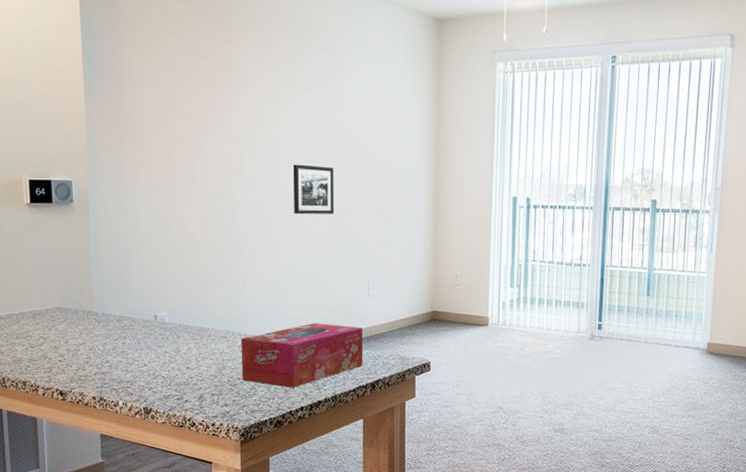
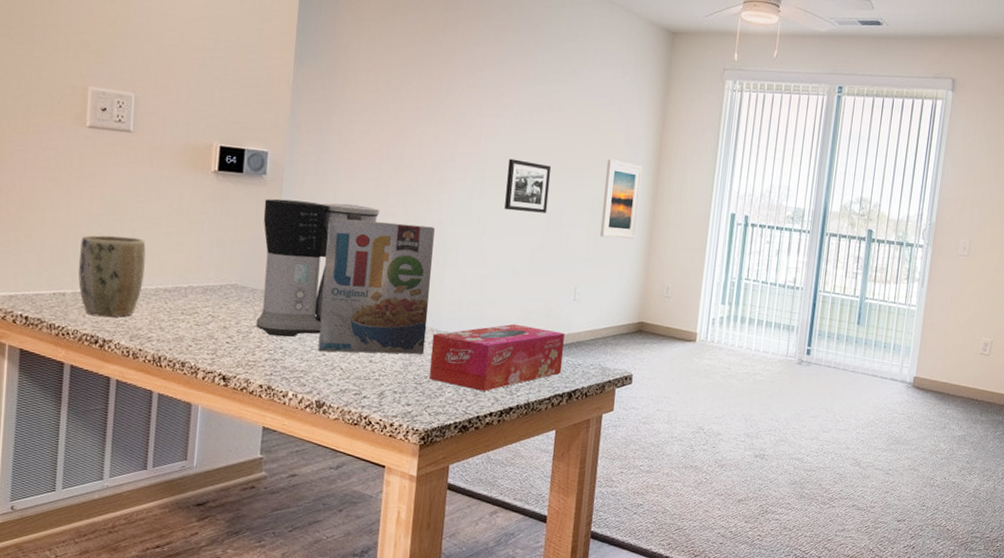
coffee maker: none [75,223,180,352] -> present [256,198,380,337]
cereal box: none [133,236,235,363] -> present [318,217,435,354]
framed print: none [386,155,422,232] -> present [599,159,642,239]

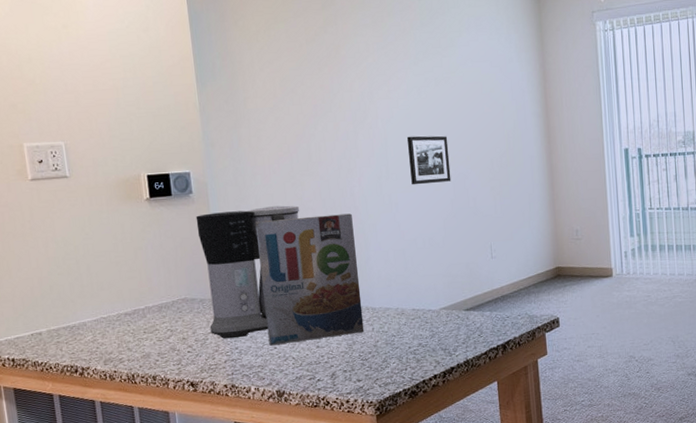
plant pot: present [78,234,146,317] -> none [45,271,106,349]
tissue box: present [428,324,565,391] -> none [368,289,493,357]
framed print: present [599,159,642,239] -> none [498,119,538,194]

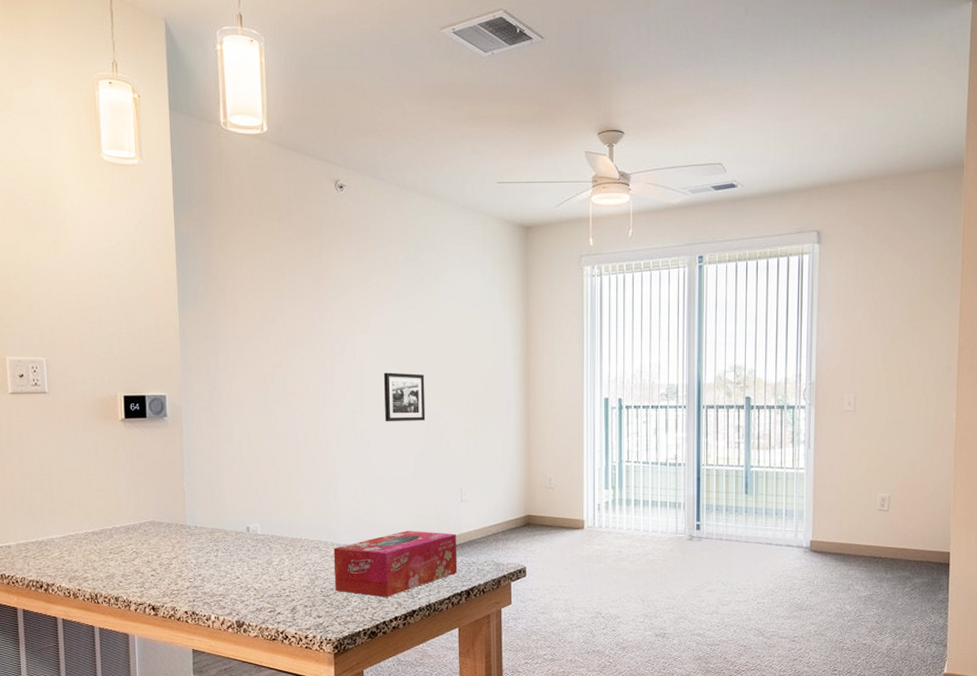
coffee maker: present [195,205,300,339] -> none [168,434,272,565]
cereal box: present [255,213,365,346] -> none [226,447,328,575]
tissue box: none [368,289,493,357] -> present [333,530,458,597]

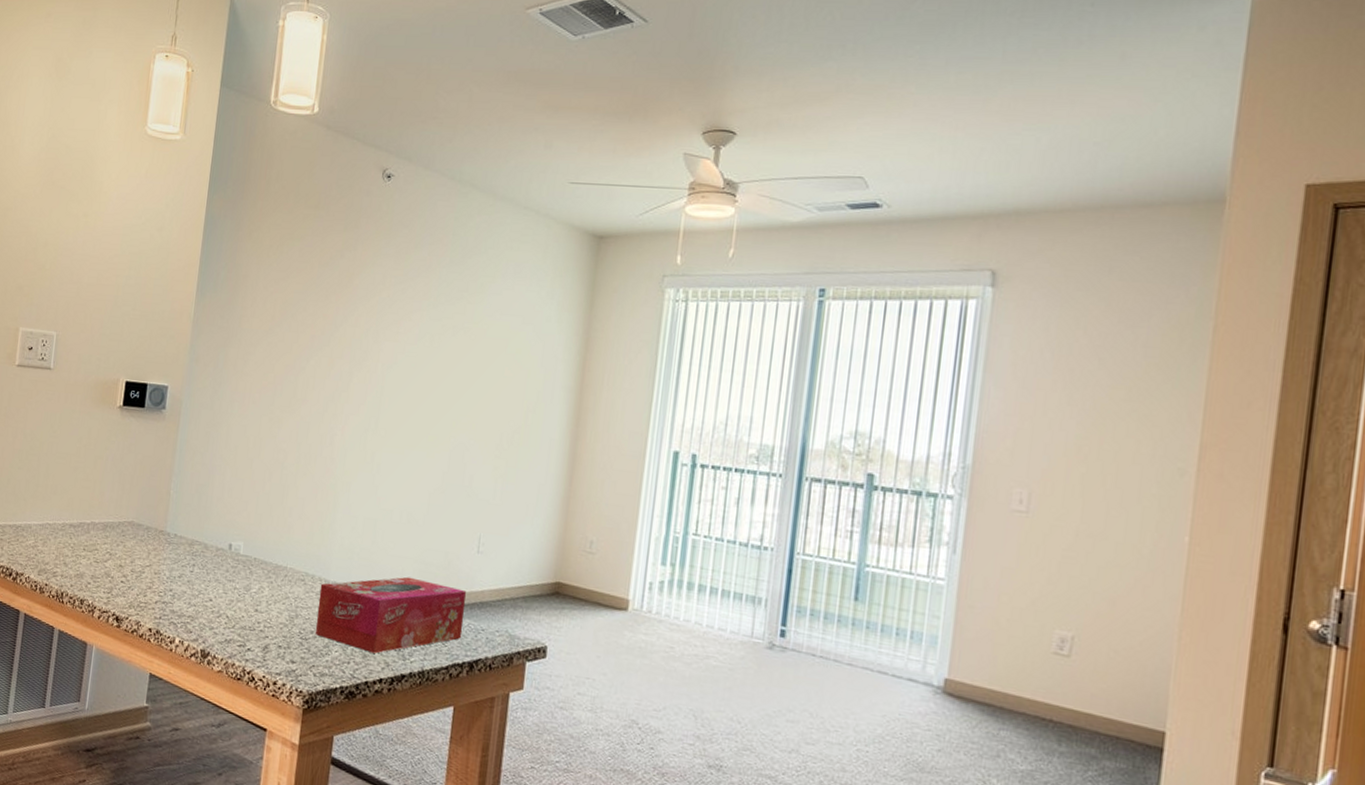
picture frame: present [383,372,426,422] -> none [401,388,454,450]

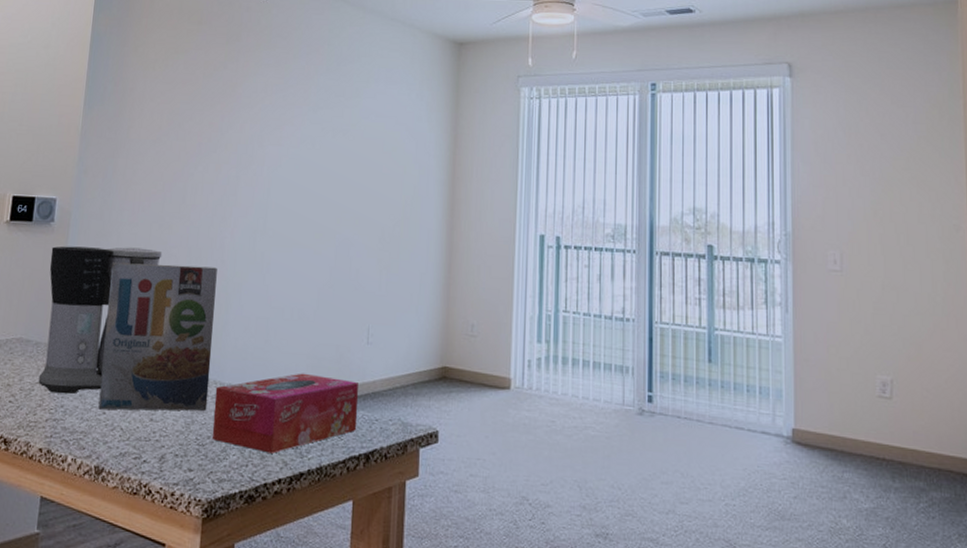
coffee maker: none [148,434,272,579] -> present [38,246,163,394]
cereal box: none [205,453,326,606] -> present [98,262,217,411]

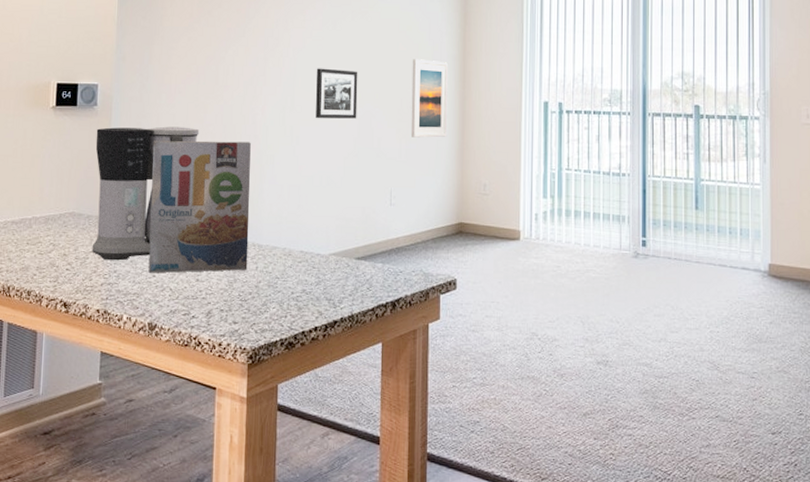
tissue box: present [211,373,358,454] -> none [253,233,384,305]
picture frame: none [289,189,337,246] -> present [316,68,358,119]
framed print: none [392,183,435,271] -> present [410,59,448,138]

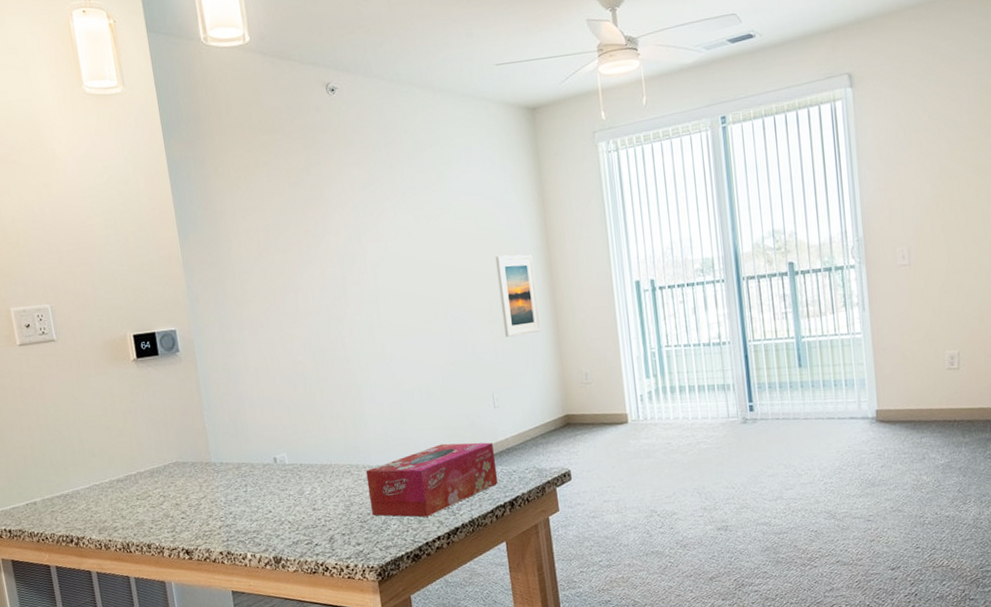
coffee maker: present [92,126,200,261] -> none [183,360,290,504]
cereal box: present [148,140,251,273] -> none [244,365,362,510]
tissue box: none [253,233,384,305] -> present [365,442,499,517]
picture frame: present [316,68,358,119] -> none [398,277,448,333]

